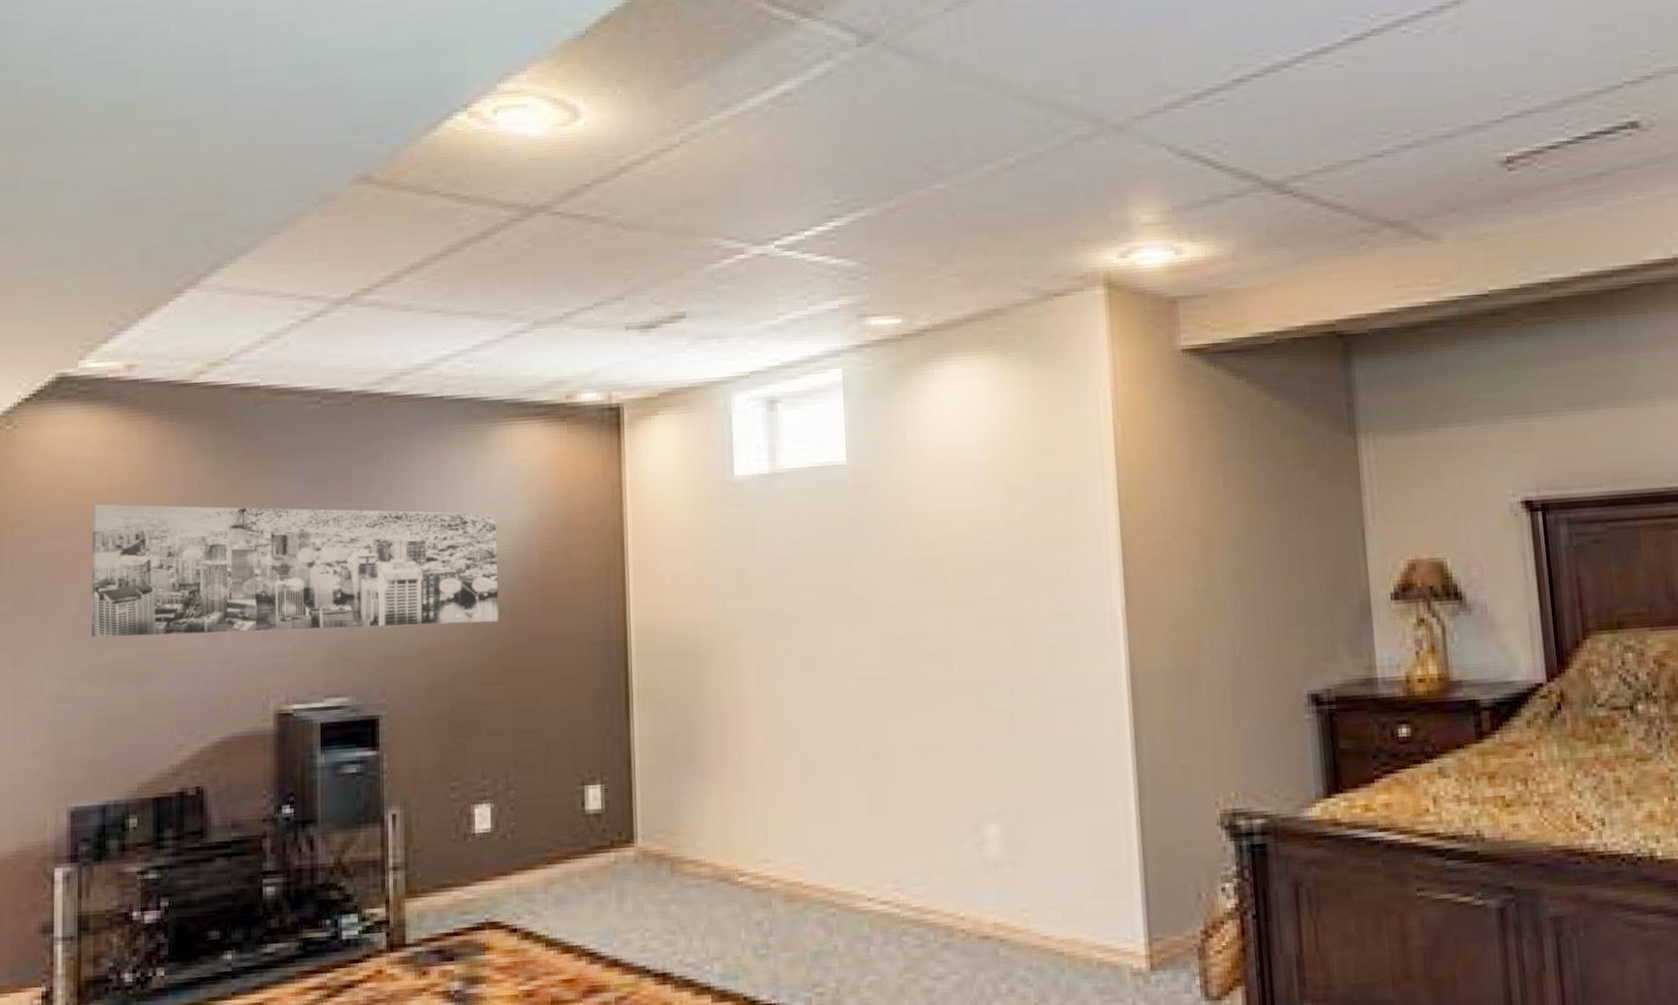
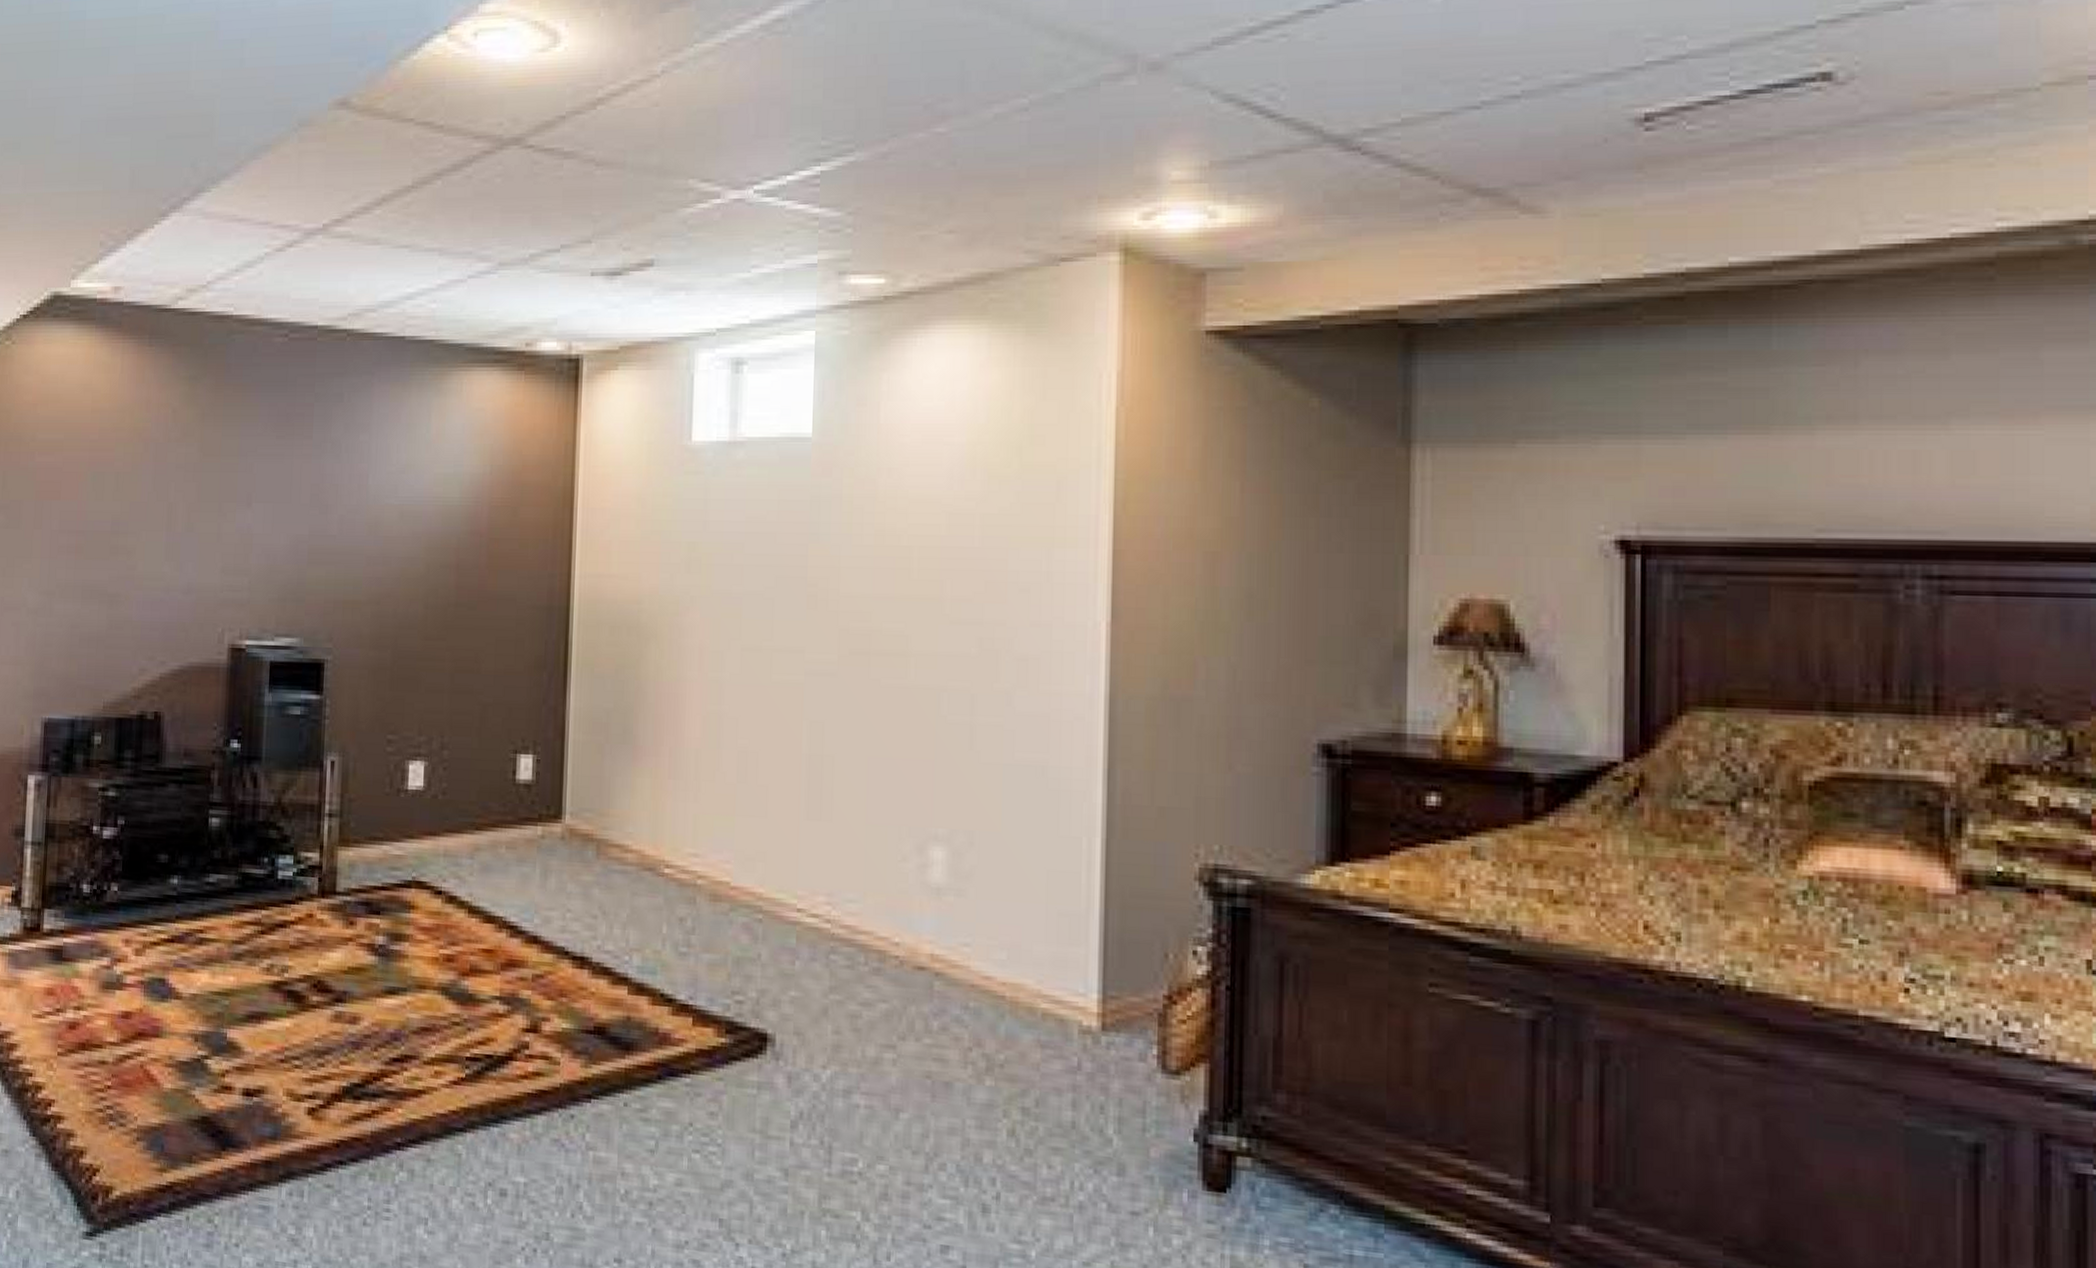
wall art: present [91,504,499,638] -> none [69,424,449,576]

